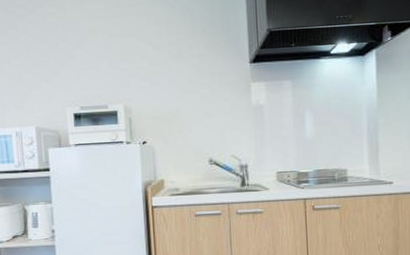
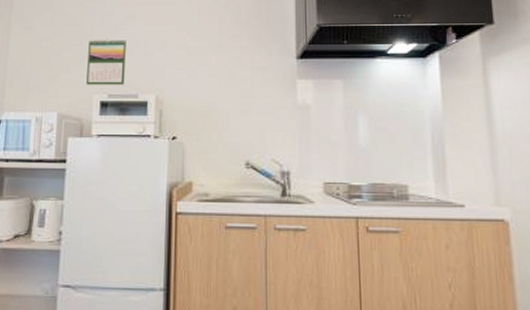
calendar: none [55,53,94,99] -> present [86,39,126,85]

